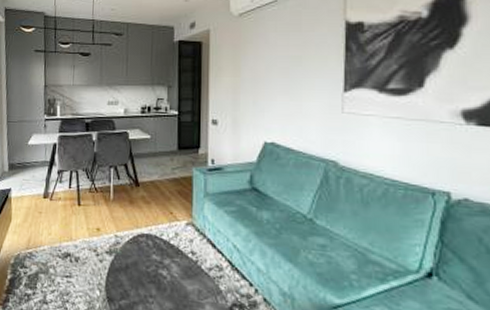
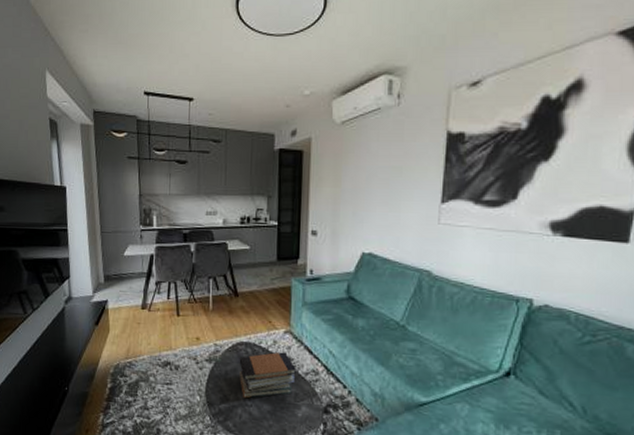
book stack: none [140,245,199,295] -> present [239,352,296,399]

